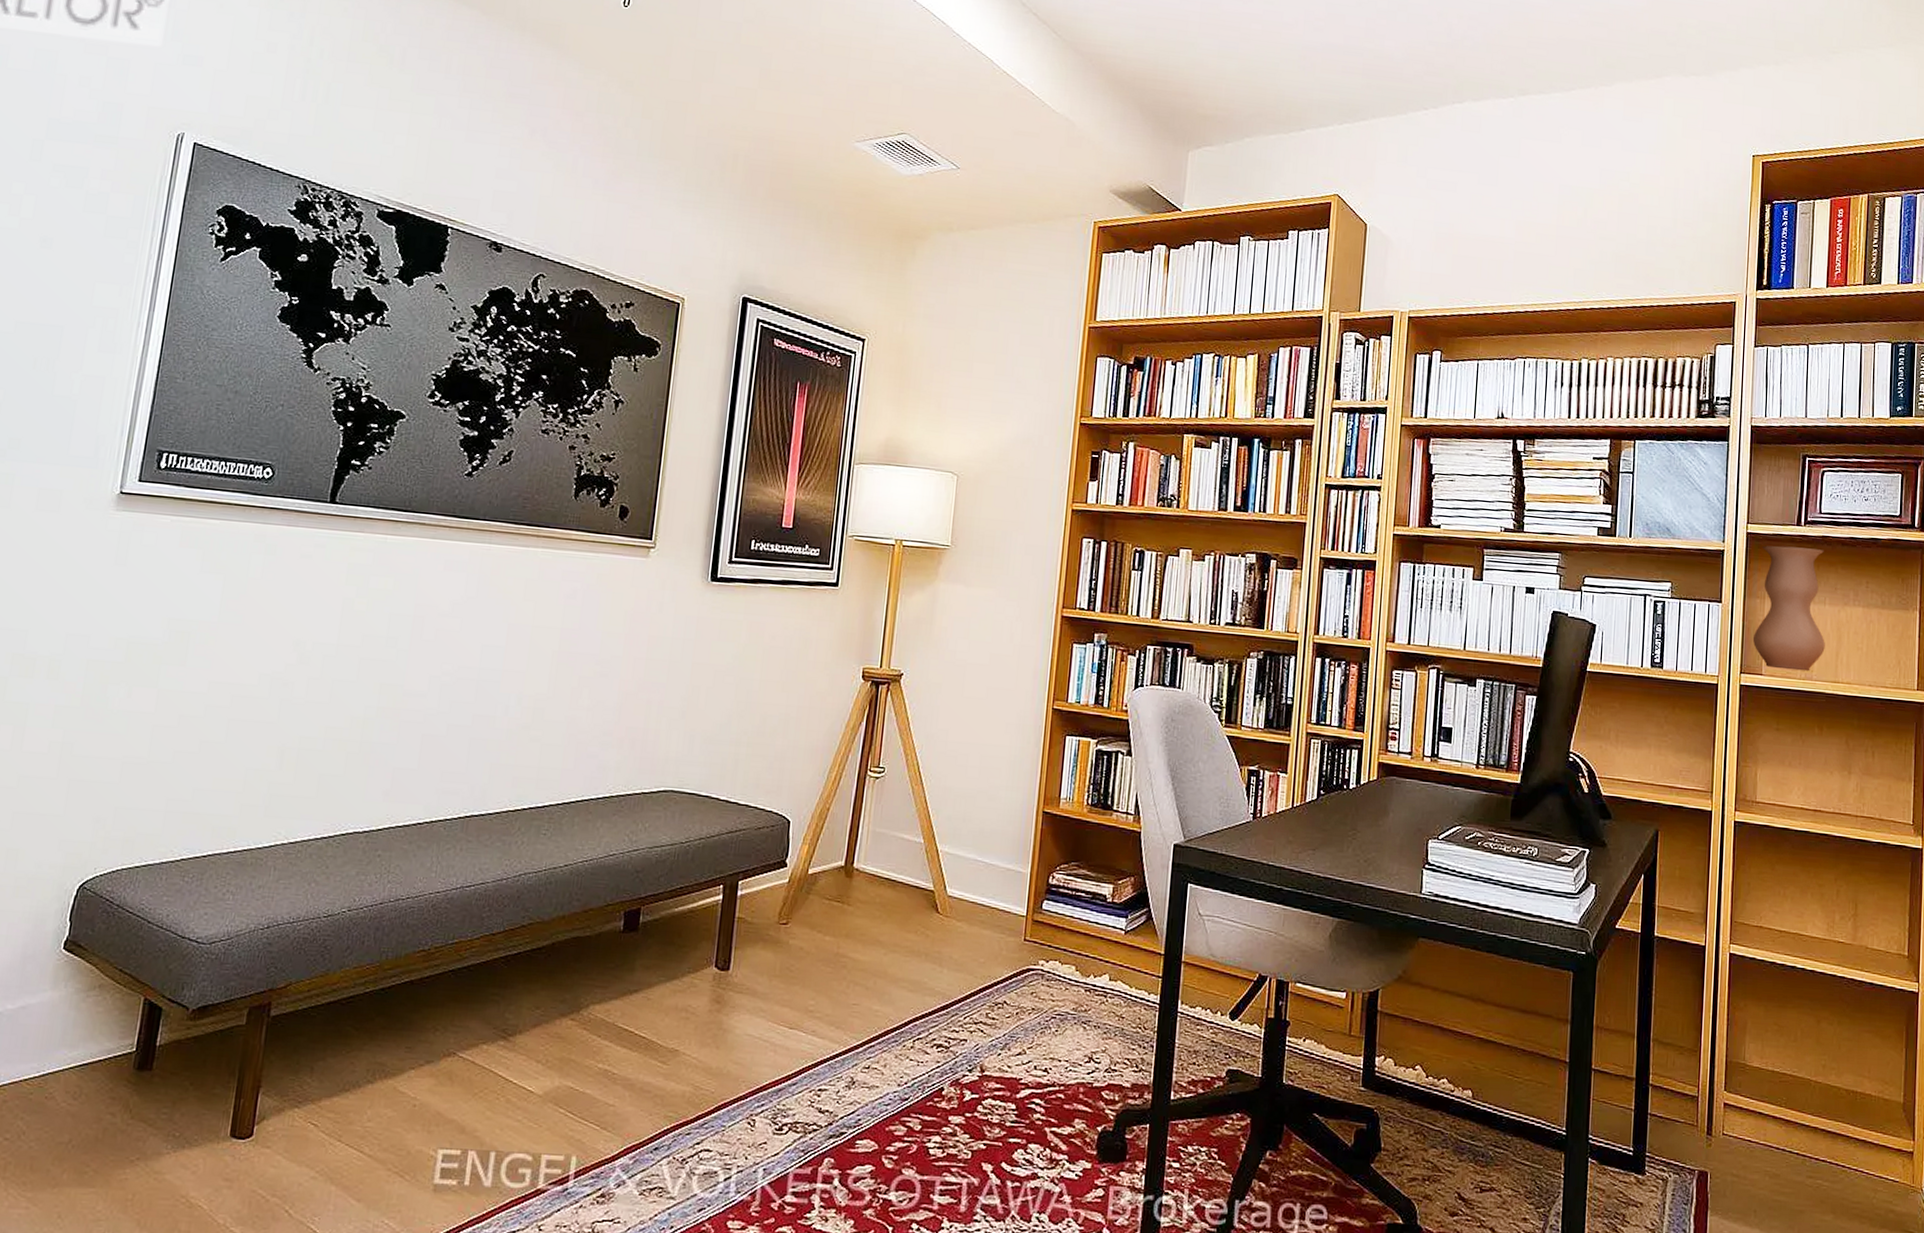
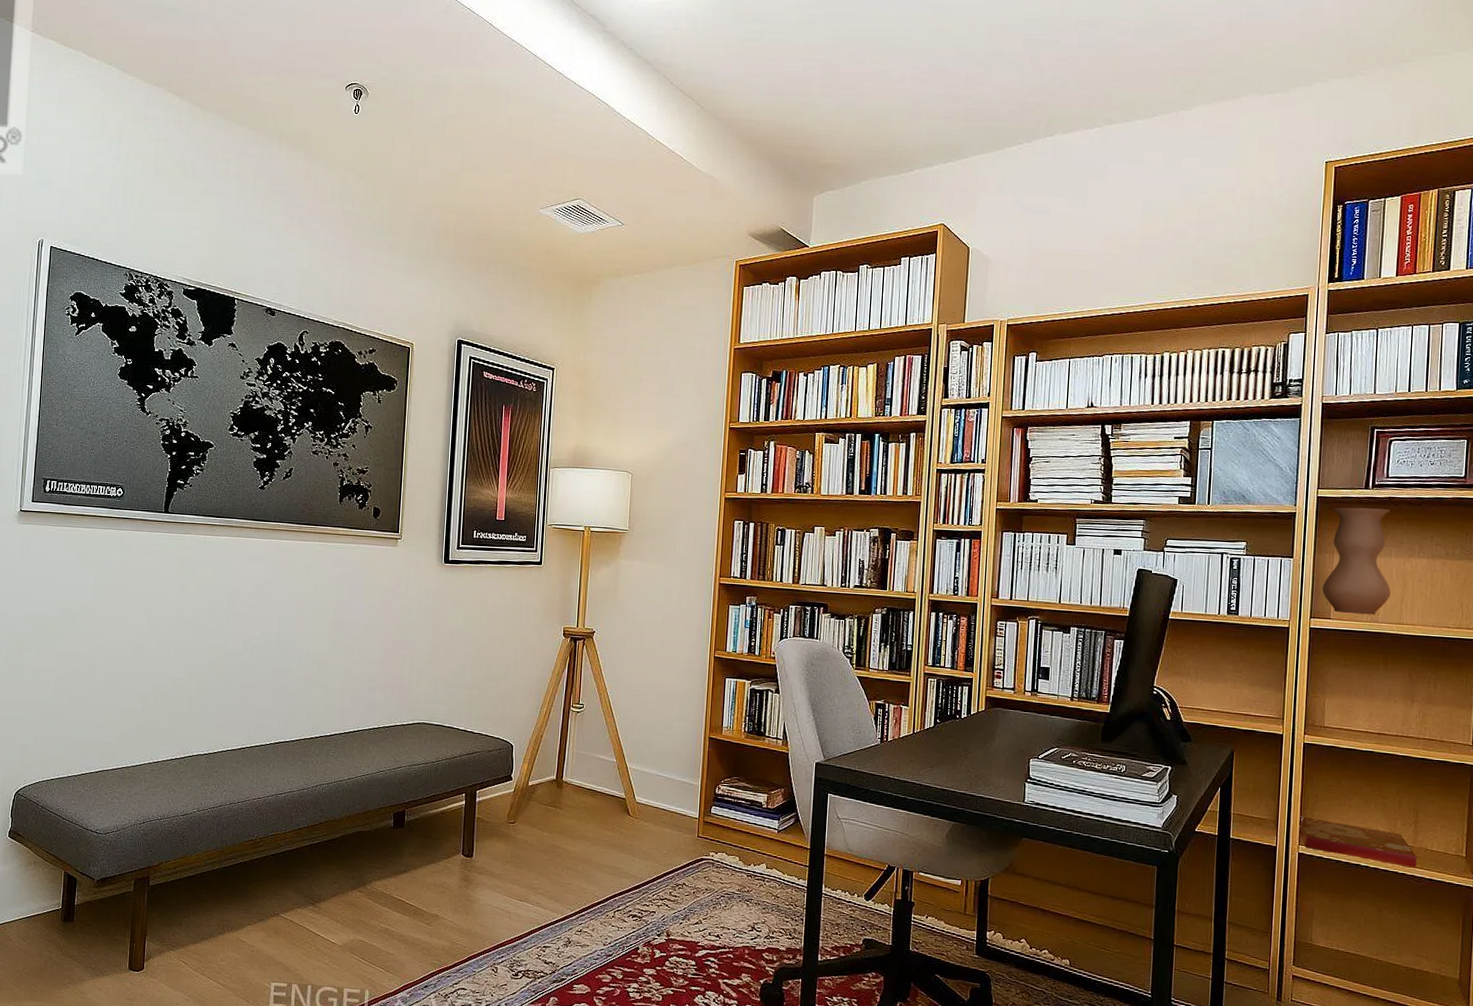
decorative box: none [1729,908,1857,970] -> present [1298,816,1417,868]

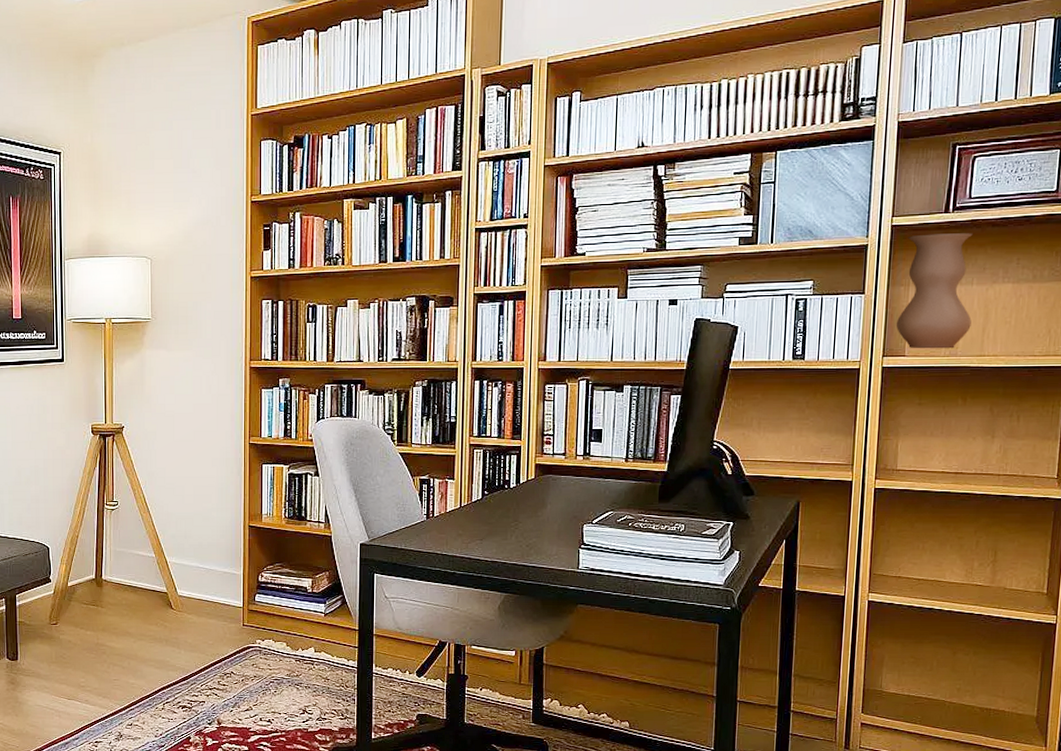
decorative box: present [1298,816,1417,868] -> none [868,563,995,608]

